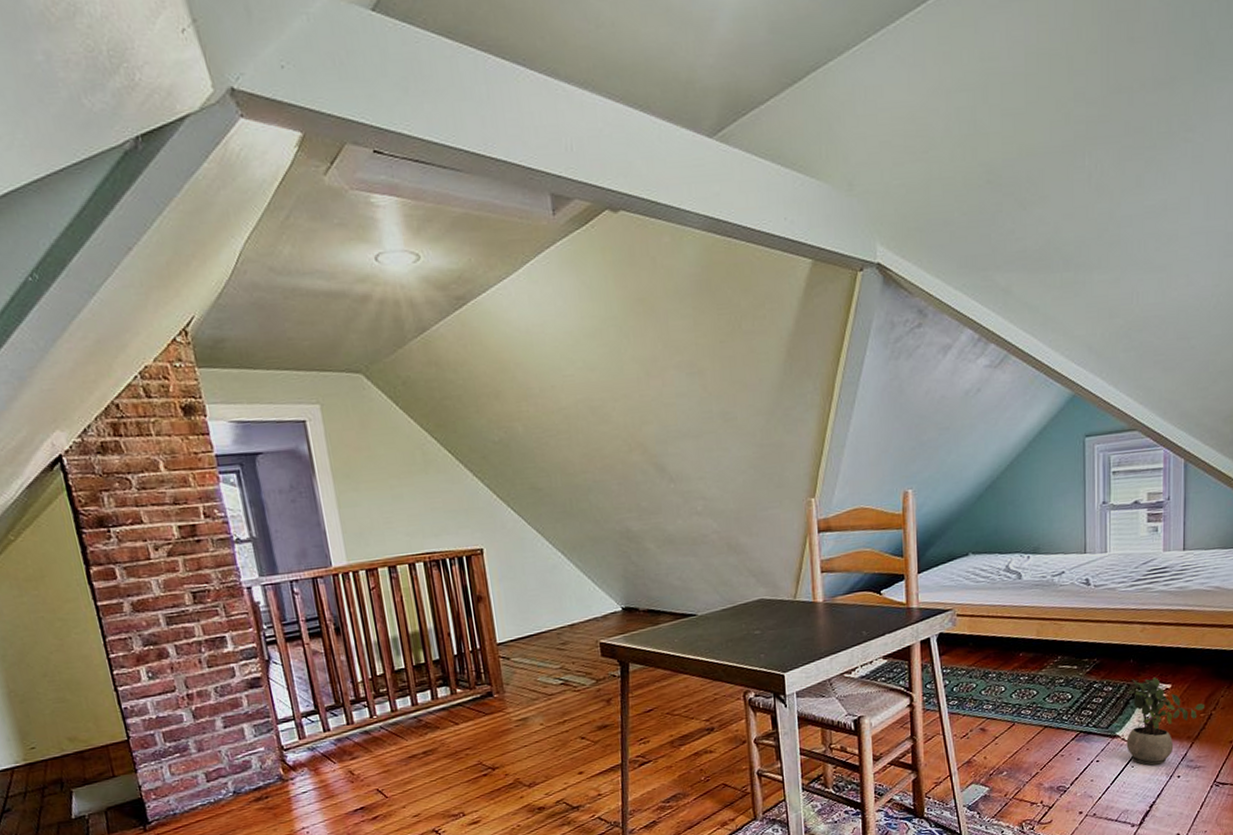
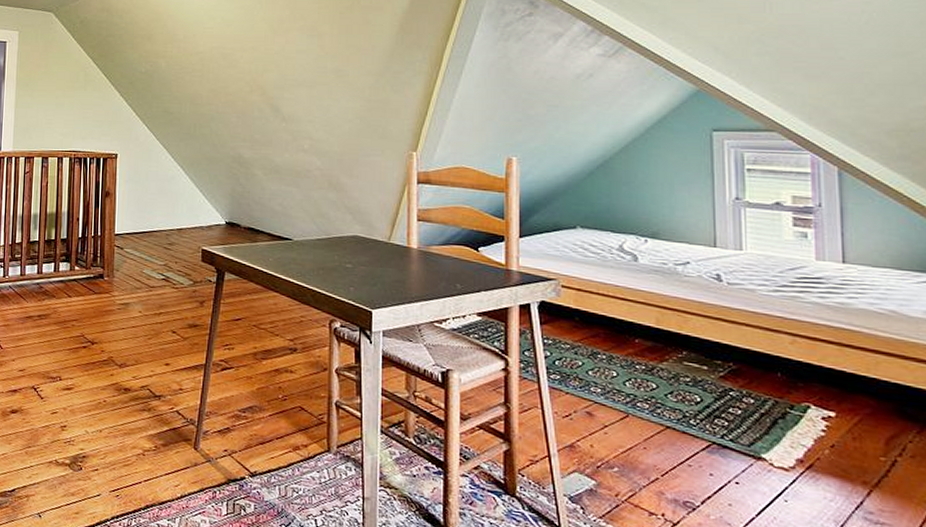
potted plant: present [1126,677,1204,766] -> none [776,396,885,507]

